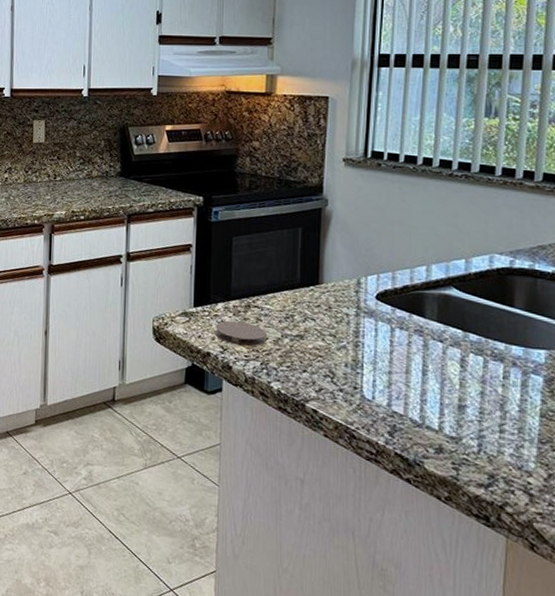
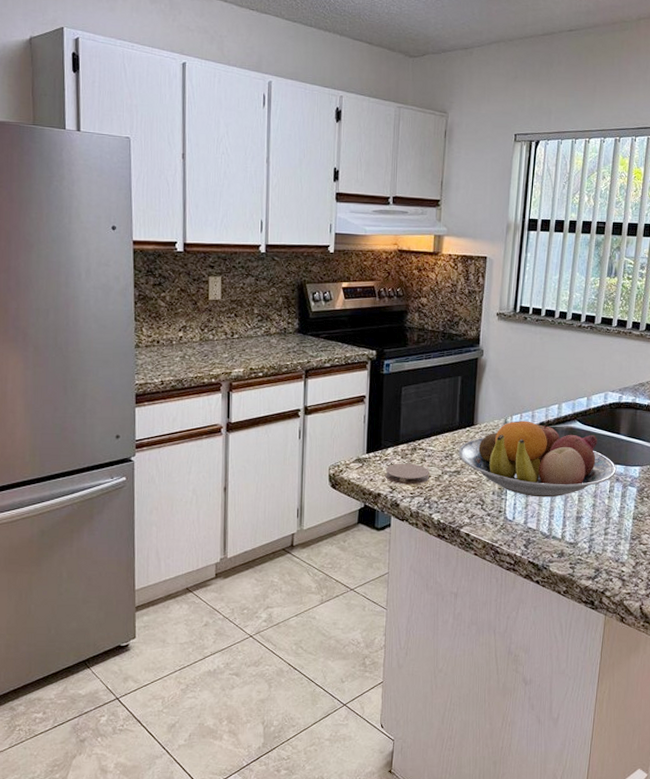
fruit bowl: none [300,282,511,378] -> present [458,419,616,498]

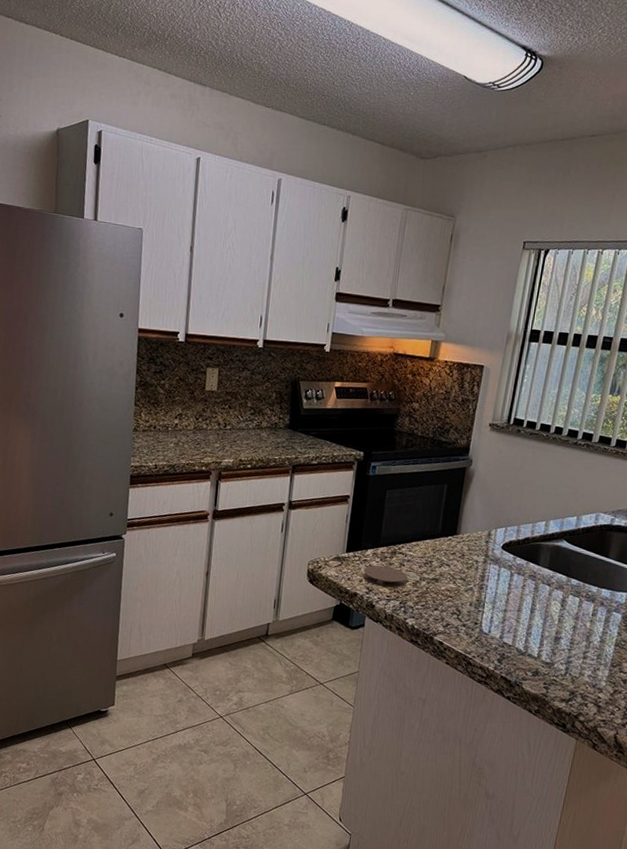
fruit bowl: present [458,419,616,498] -> none [438,534,602,615]

